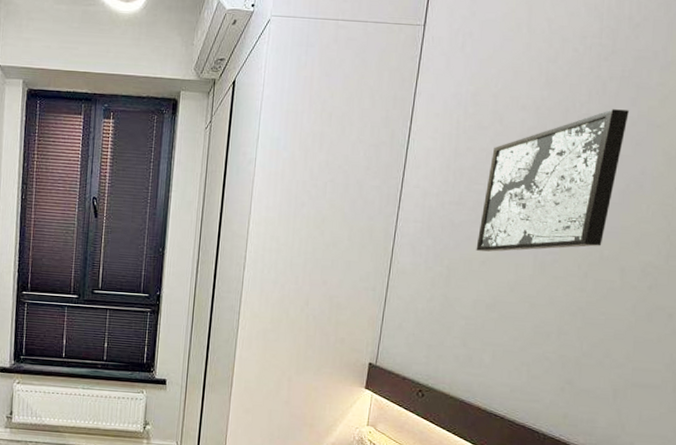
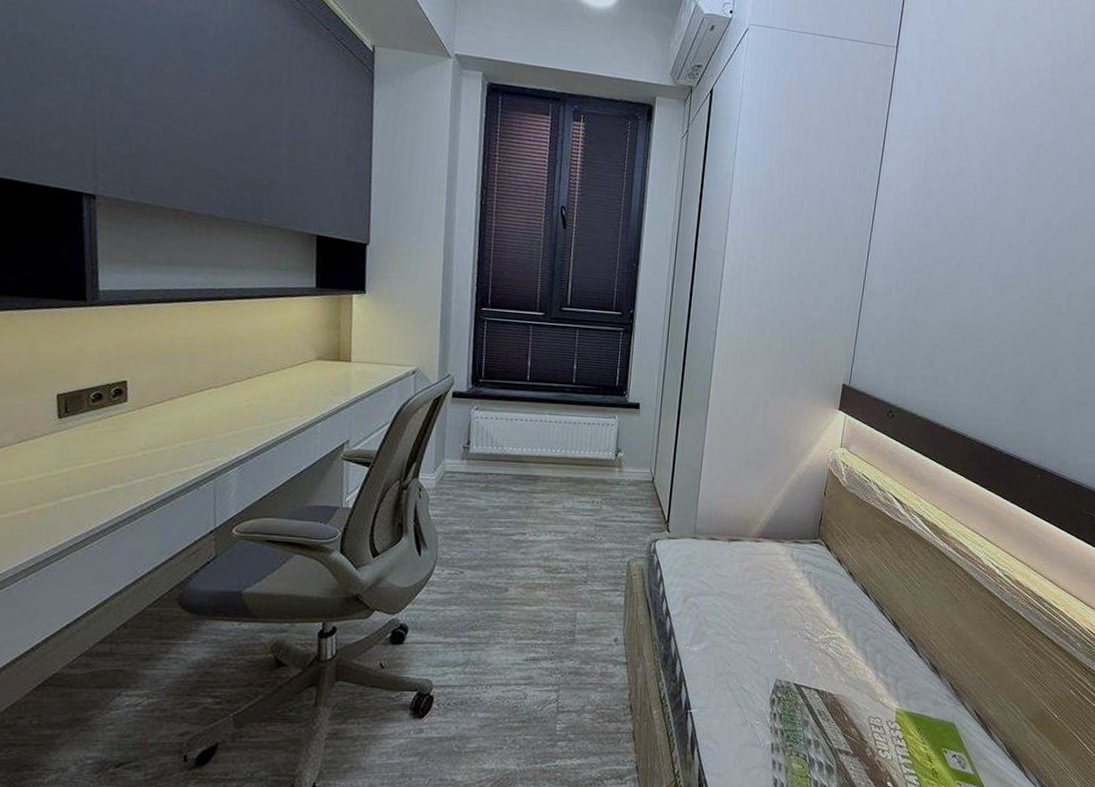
wall art: present [476,109,629,252] -> none [942,141,1076,275]

